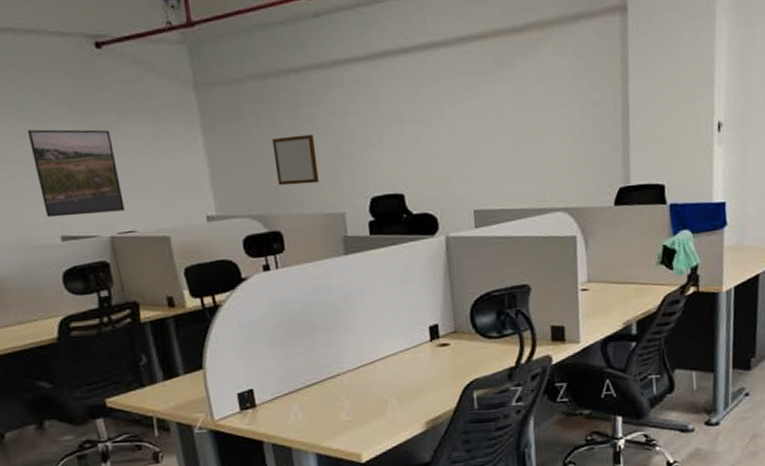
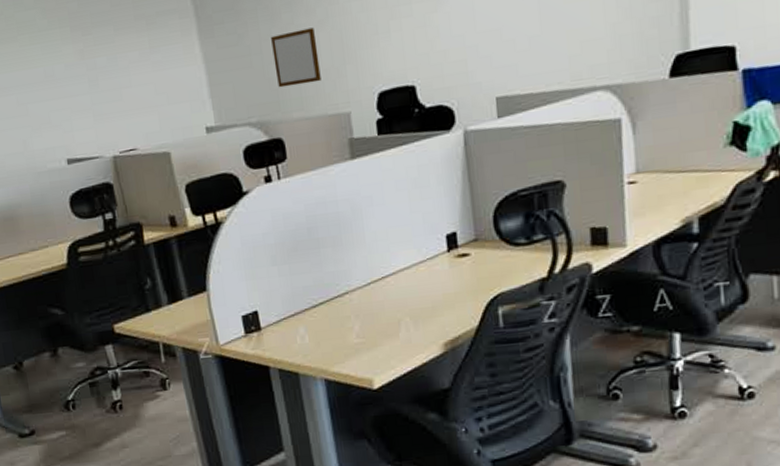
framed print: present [27,129,125,217] -> none [32,44,126,141]

